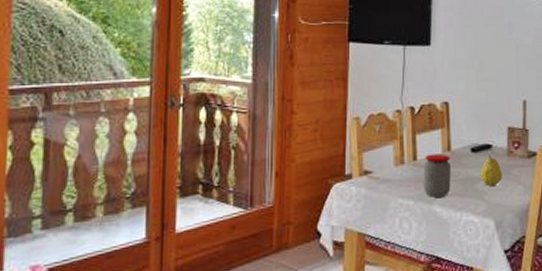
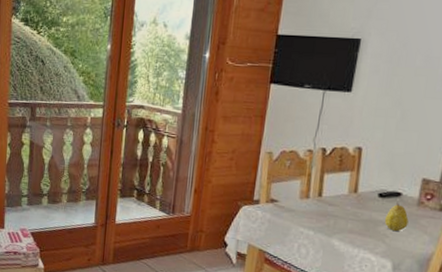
jar: present [423,154,451,197] -> none [325,193,356,233]

